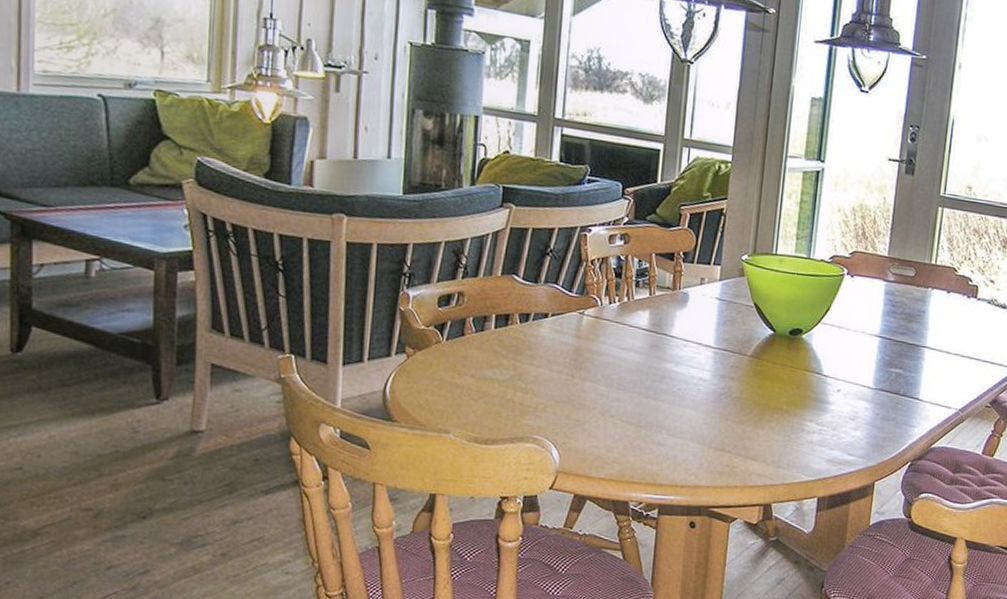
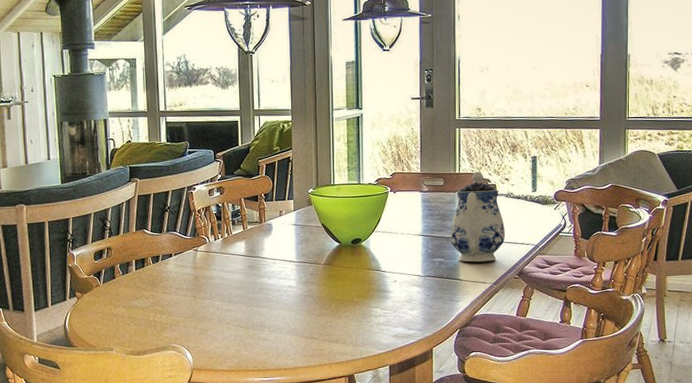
teapot: none [913,266,983,382] -> present [449,172,506,262]

